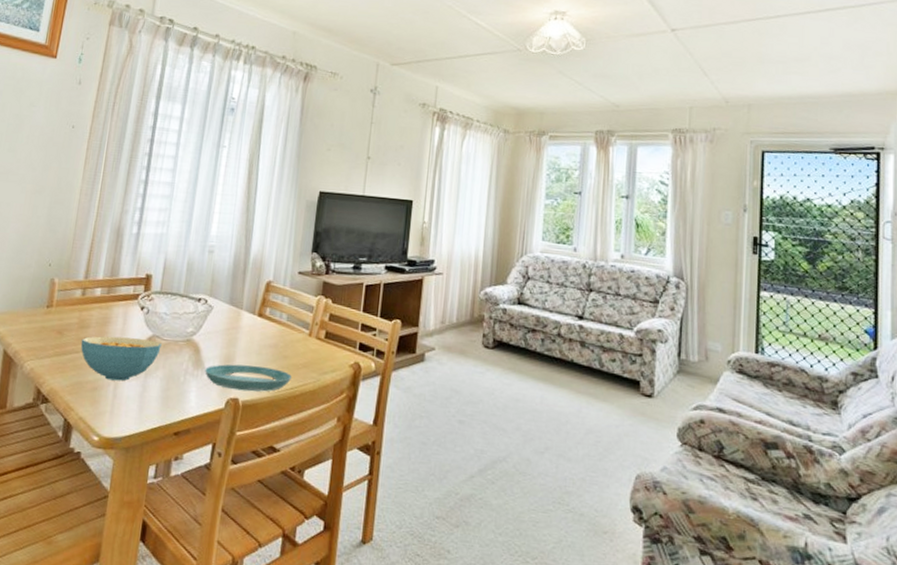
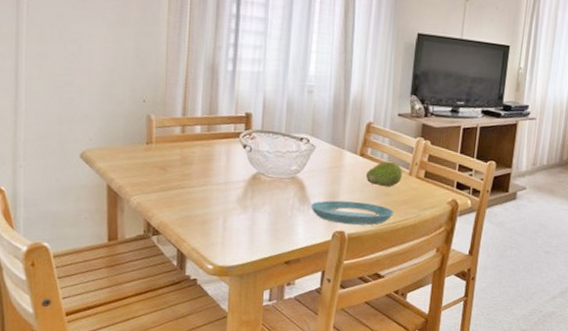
cereal bowl: present [80,336,162,381] -> none [185,172,267,215]
fruit: none [263,321,302,349] -> present [365,161,402,187]

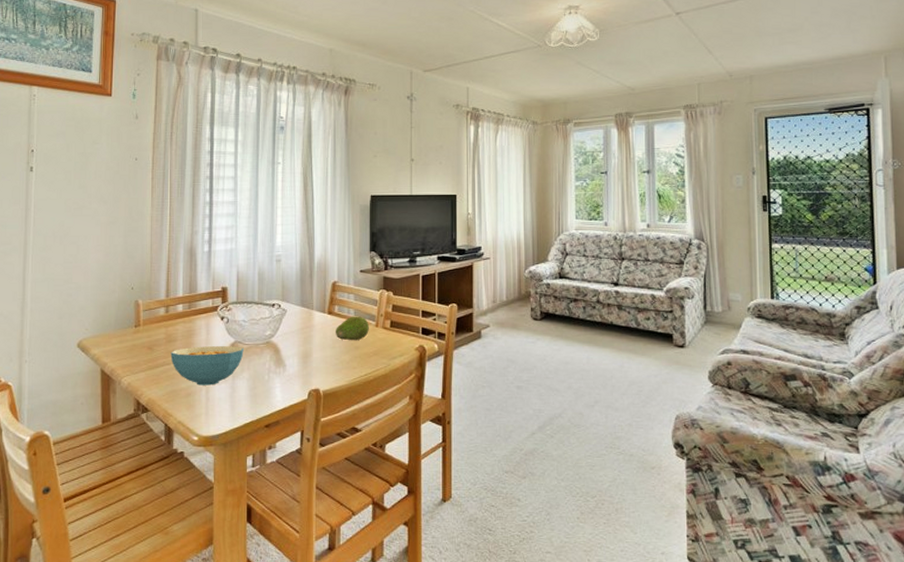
cereal bowl: none [185,172,267,215] -> present [170,346,244,386]
saucer: present [311,200,394,226] -> none [286,359,364,382]

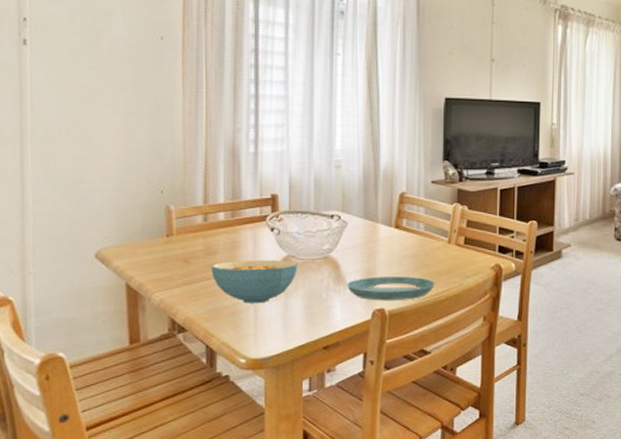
saucer: none [286,359,364,382] -> present [347,276,435,301]
fruit: present [335,316,369,340] -> none [402,231,441,257]

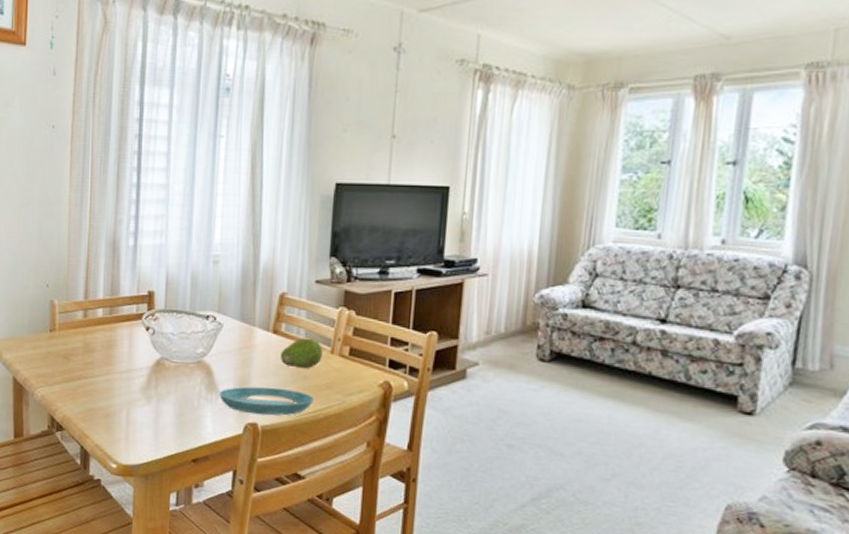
cereal bowl: present [211,260,298,304] -> none [88,360,171,407]
fruit: none [402,231,441,257] -> present [279,337,323,368]

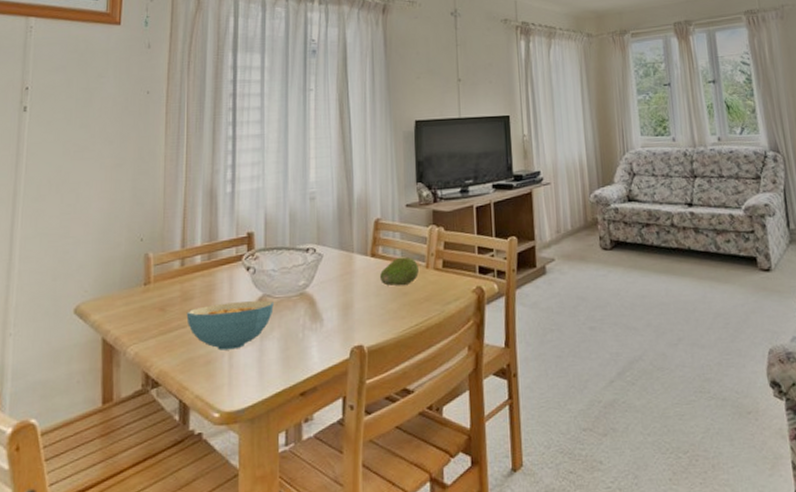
cereal bowl: none [88,360,171,407] -> present [186,300,274,350]
saucer: present [219,386,314,416] -> none [324,307,415,338]

